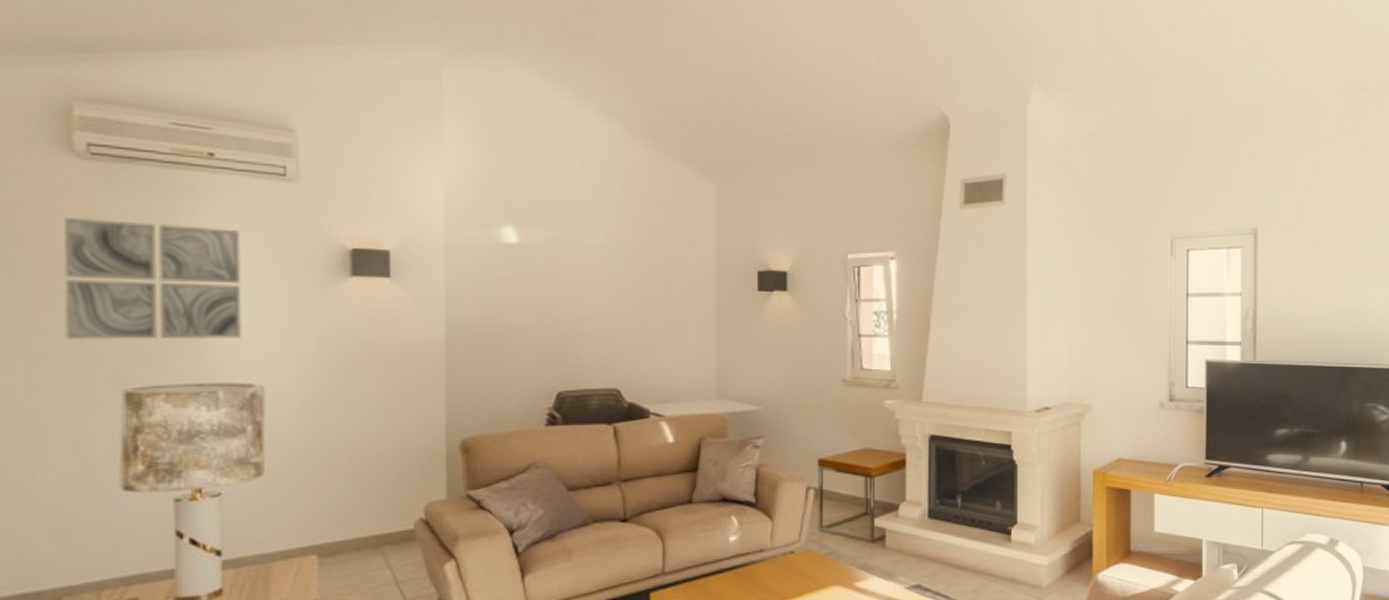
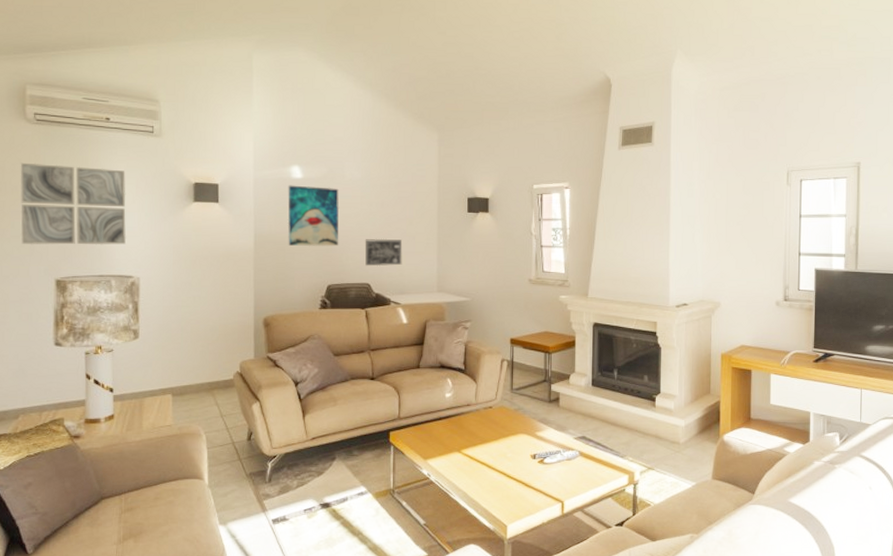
wall art: none [496,252,574,340] -> present [287,185,339,247]
wall art: none [611,326,666,365] -> present [365,238,402,267]

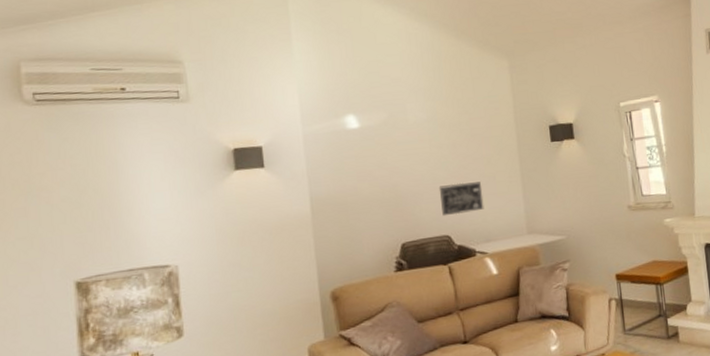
wall art: present [20,162,127,245] -> none [20,145,158,246]
wall art: present [287,185,339,247] -> none [343,134,410,205]

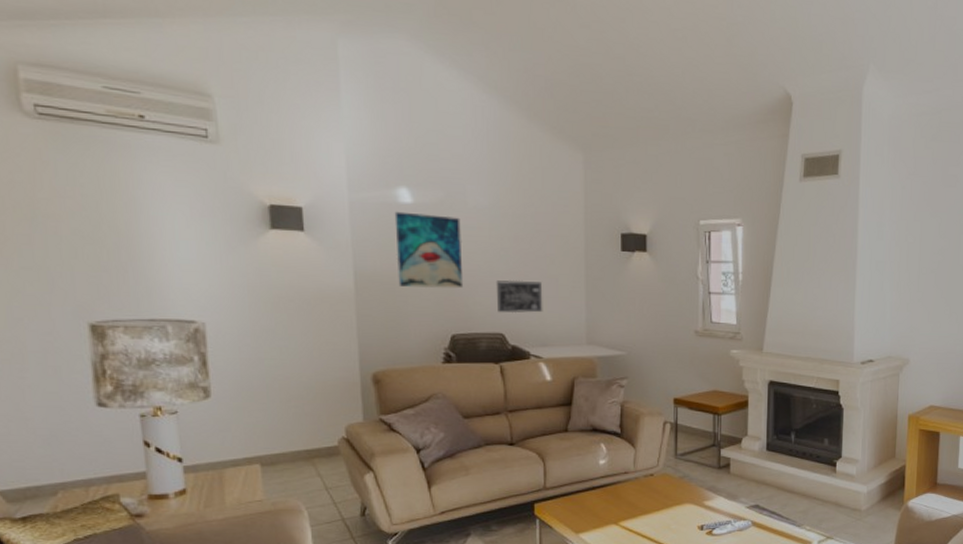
wall art: none [343,134,410,205] -> present [394,211,464,289]

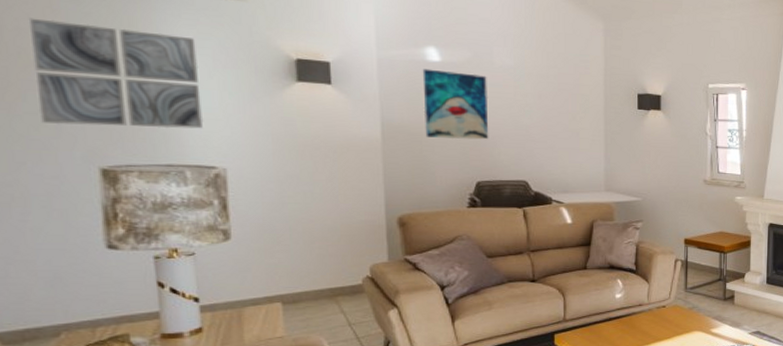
wall art: none [21,170,183,282] -> present [28,17,204,129]
wall art: present [496,279,543,314] -> none [520,132,565,163]

